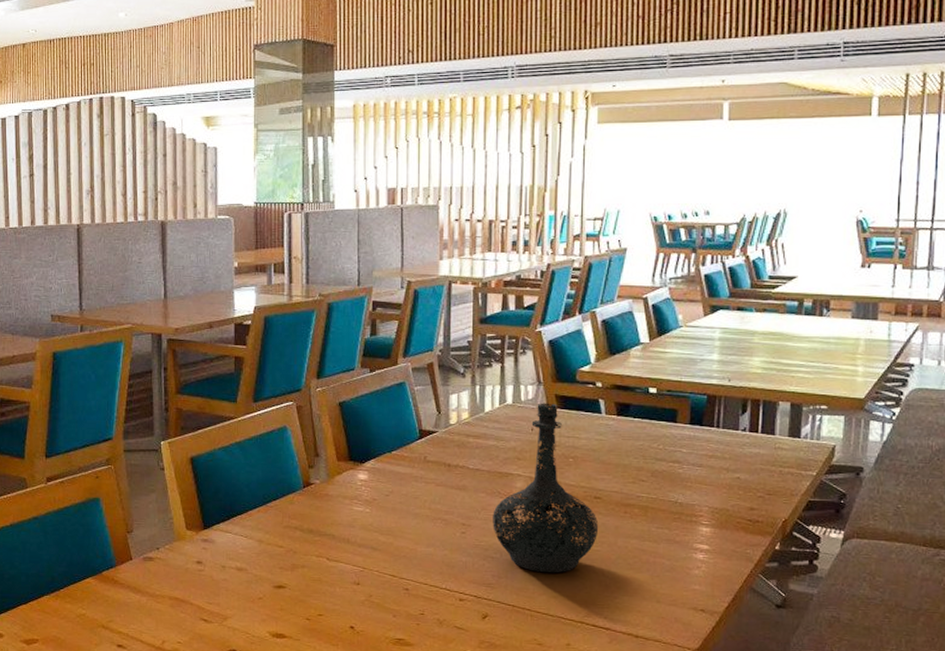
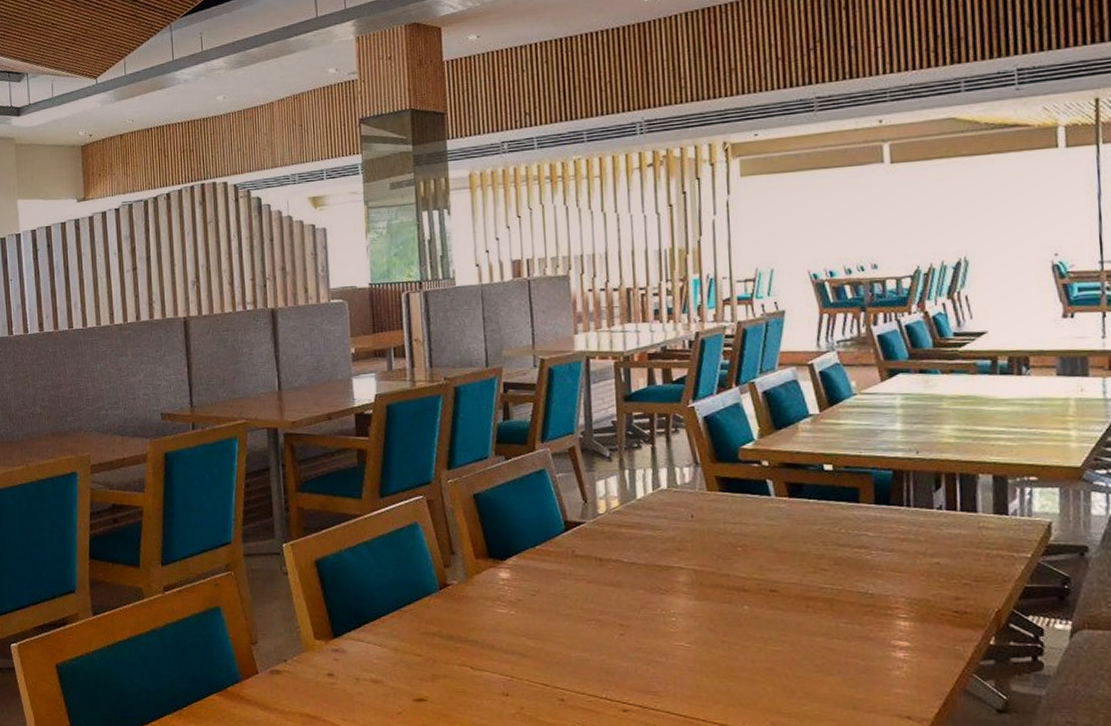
bottle: present [493,403,599,573] -> none [654,486,778,678]

